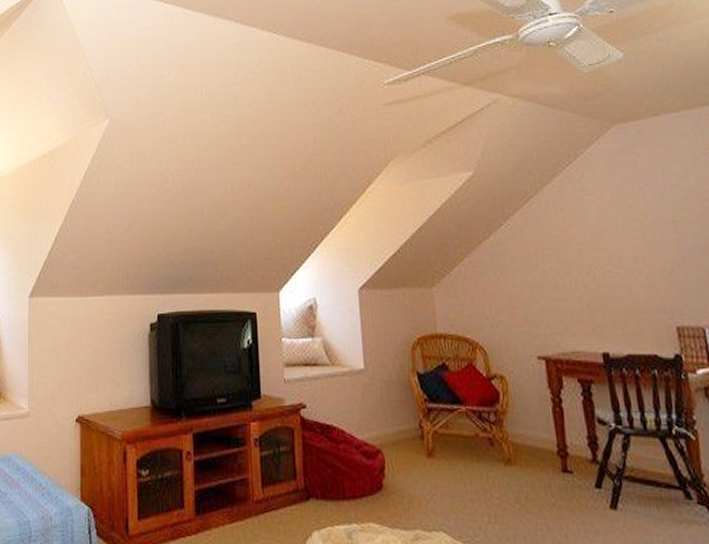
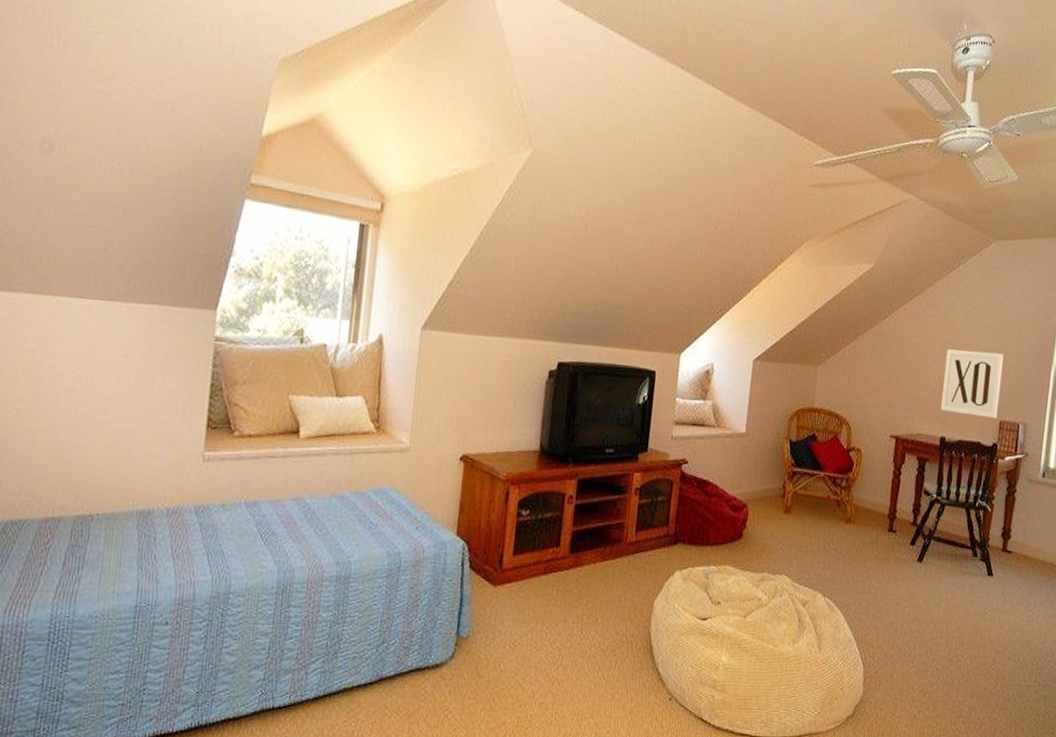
wall art: none [584,248,672,325] -> present [941,349,1004,419]

